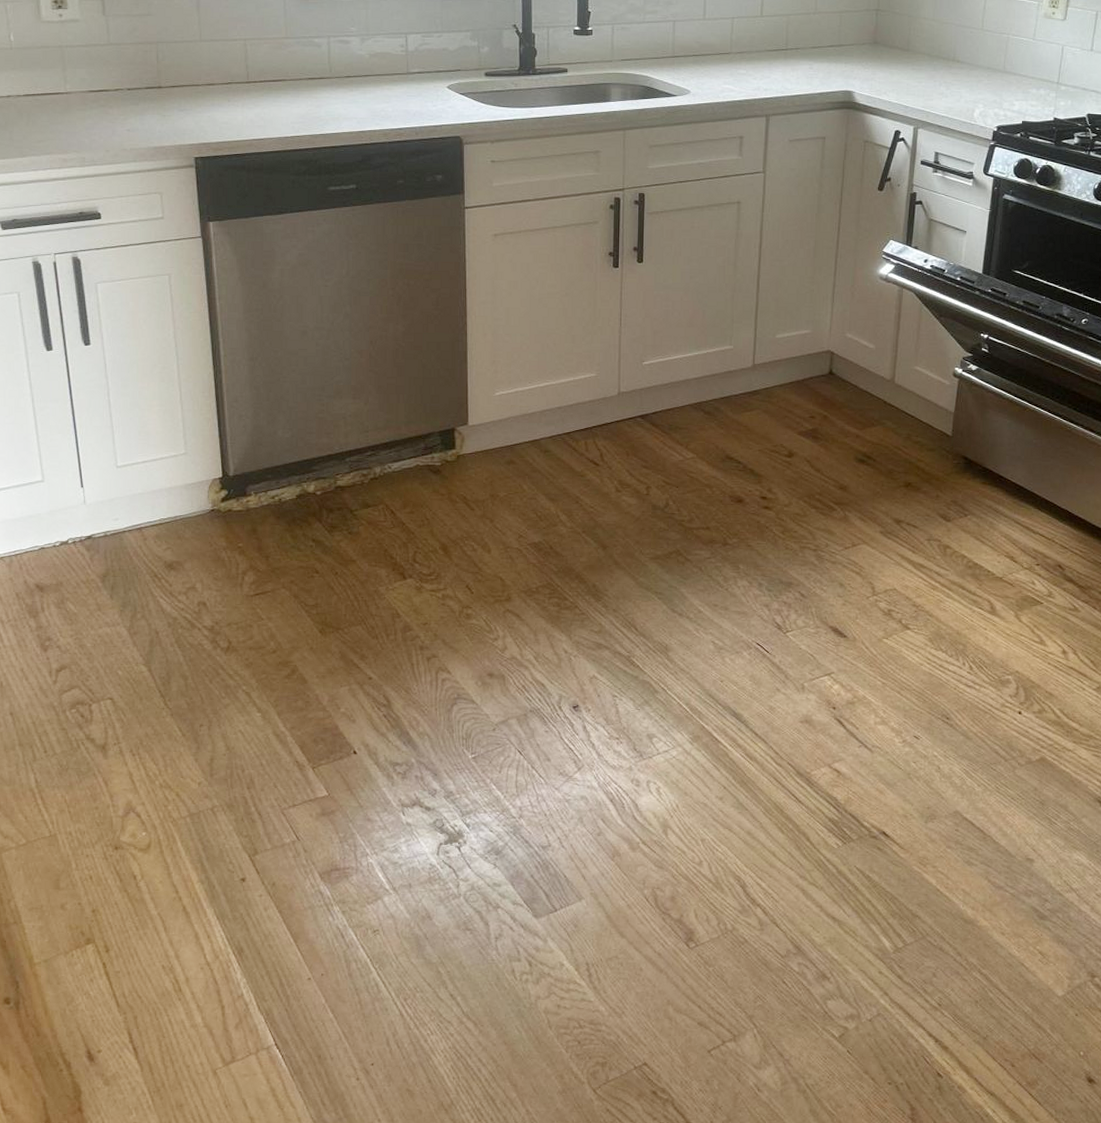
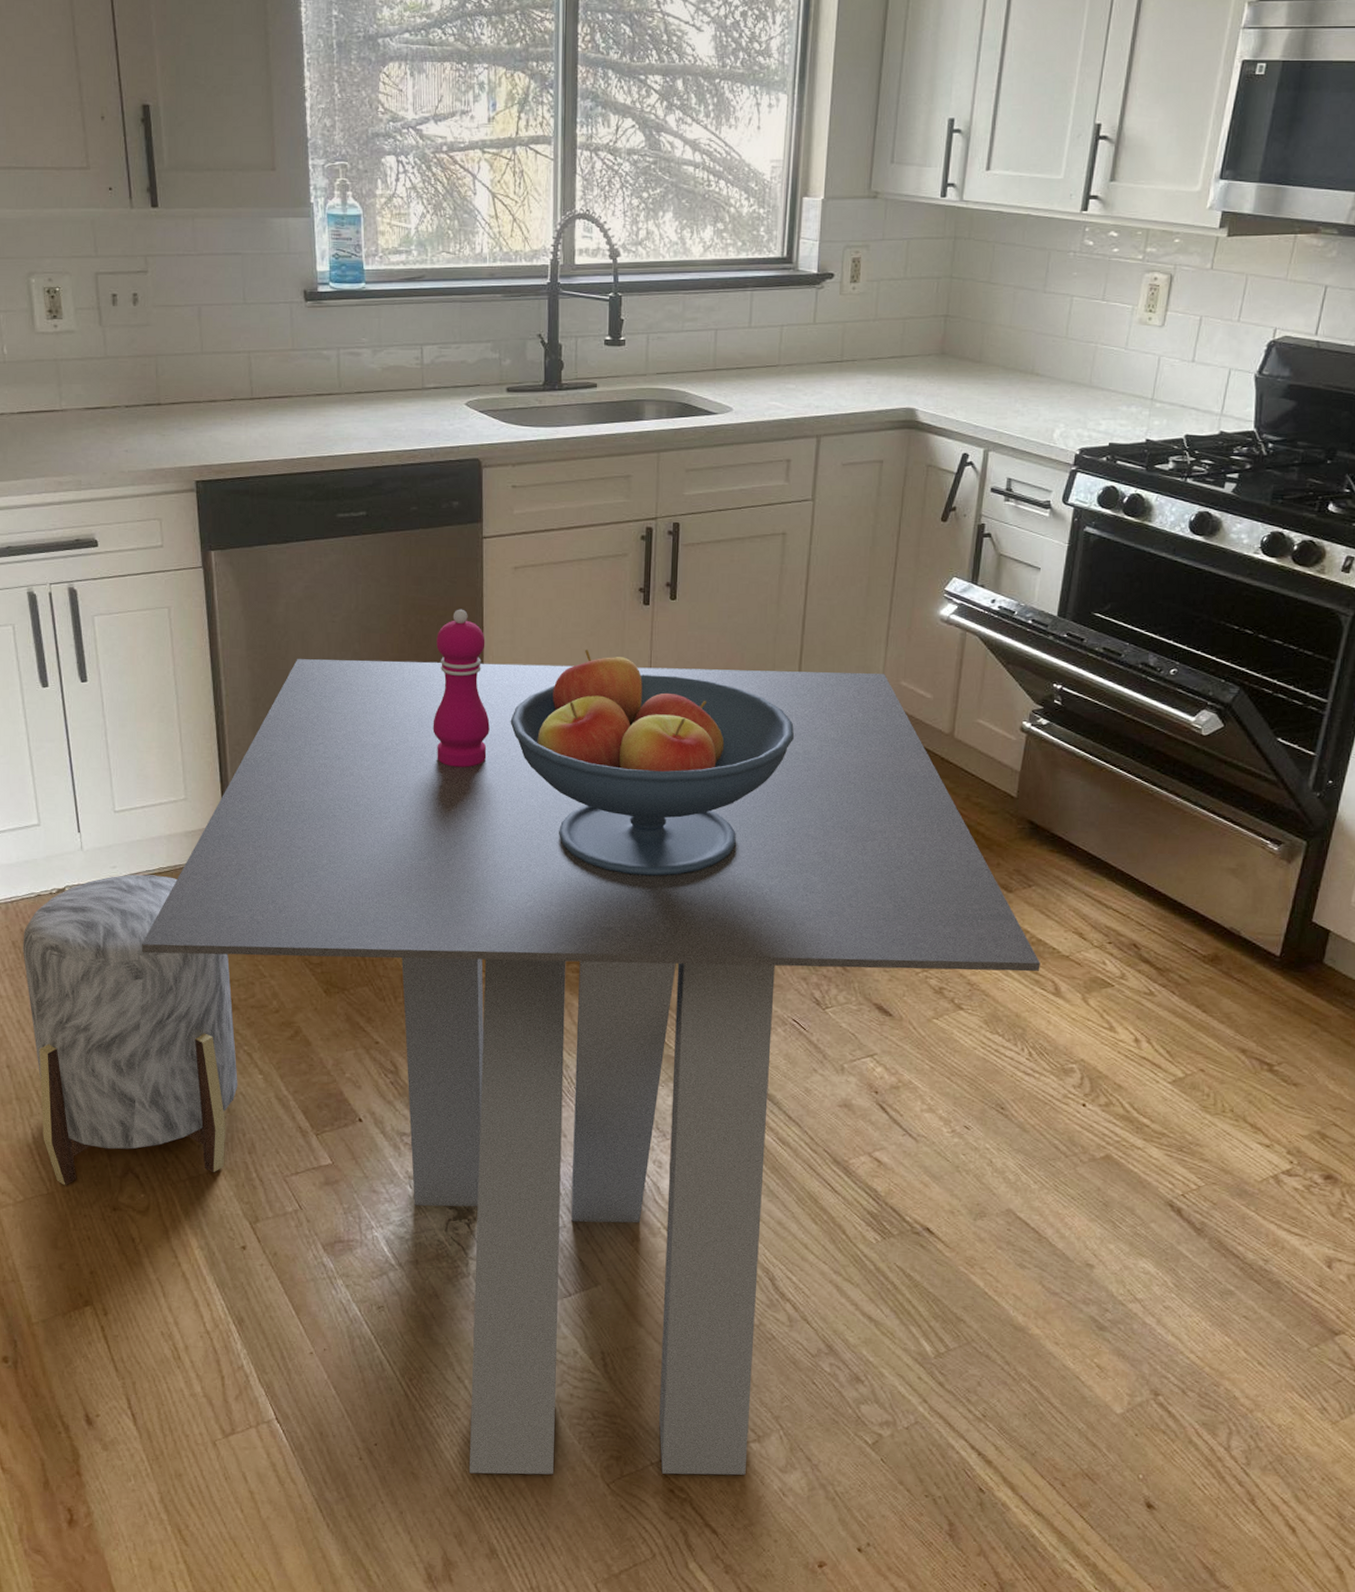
stool: none [27,526,237,828] -> present [23,874,238,1186]
dining table: none [142,321,977,1087] -> present [141,659,1041,1475]
pepper mill: none [420,273,473,418] -> present [433,609,490,767]
fruit bowl: none [492,308,753,515] -> present [510,649,795,876]

